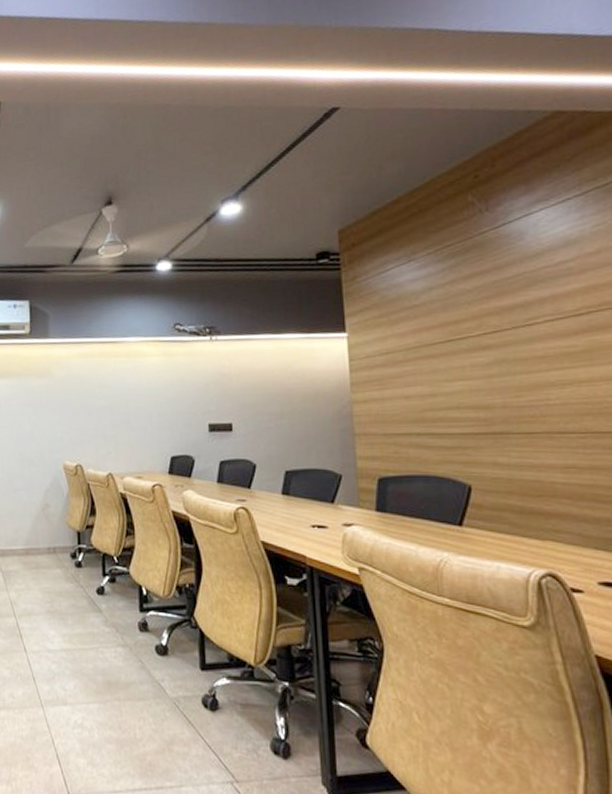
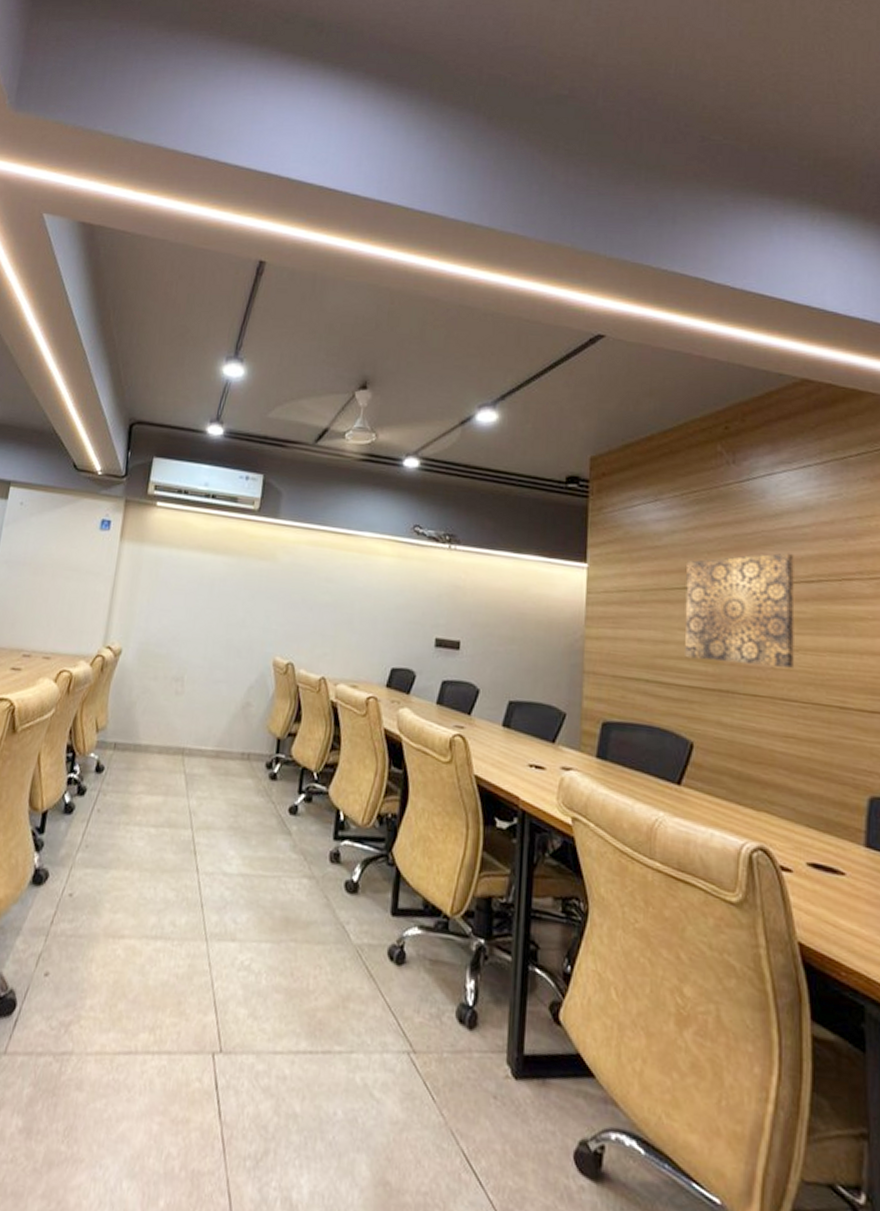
wall art: none [448,290,570,408] -> present [683,552,795,669]

